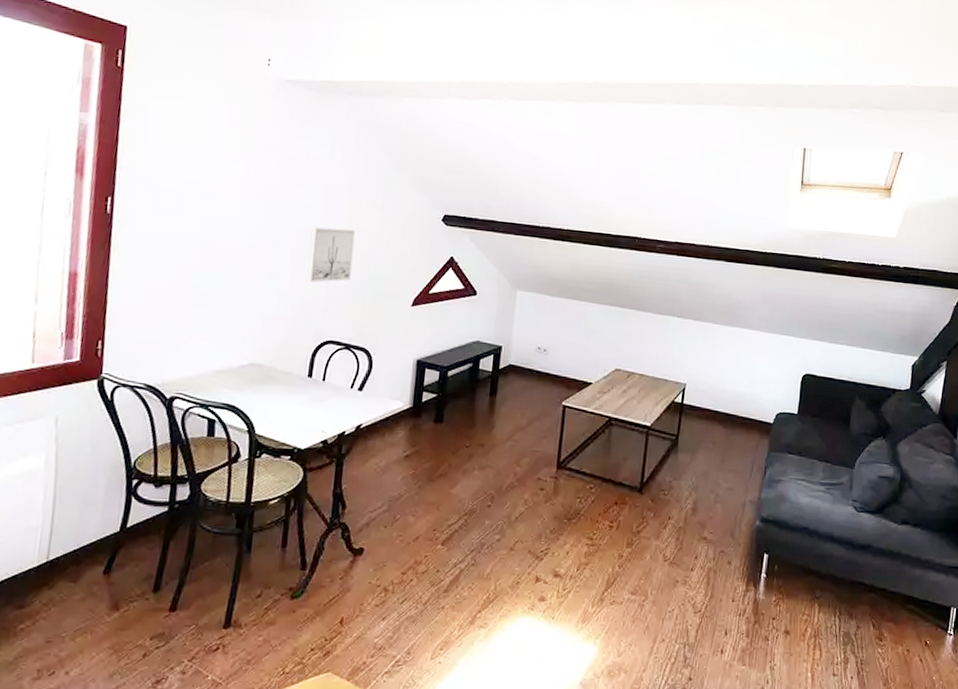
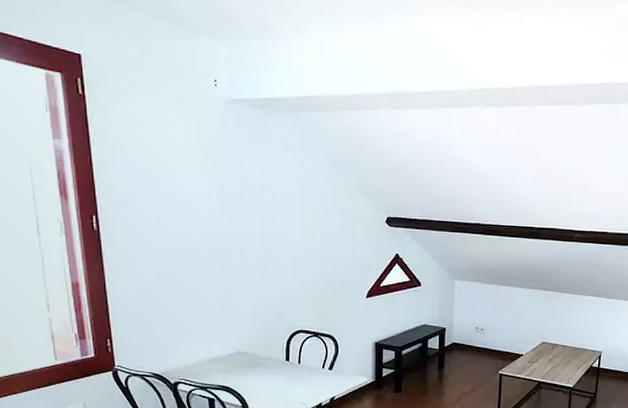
wall art: present [304,227,356,283] -> none [271,233,312,282]

